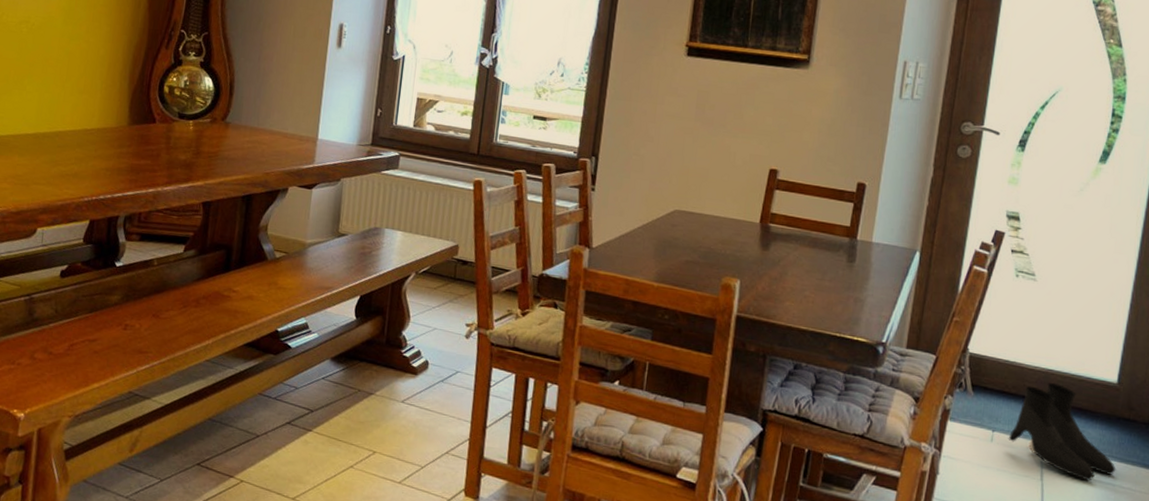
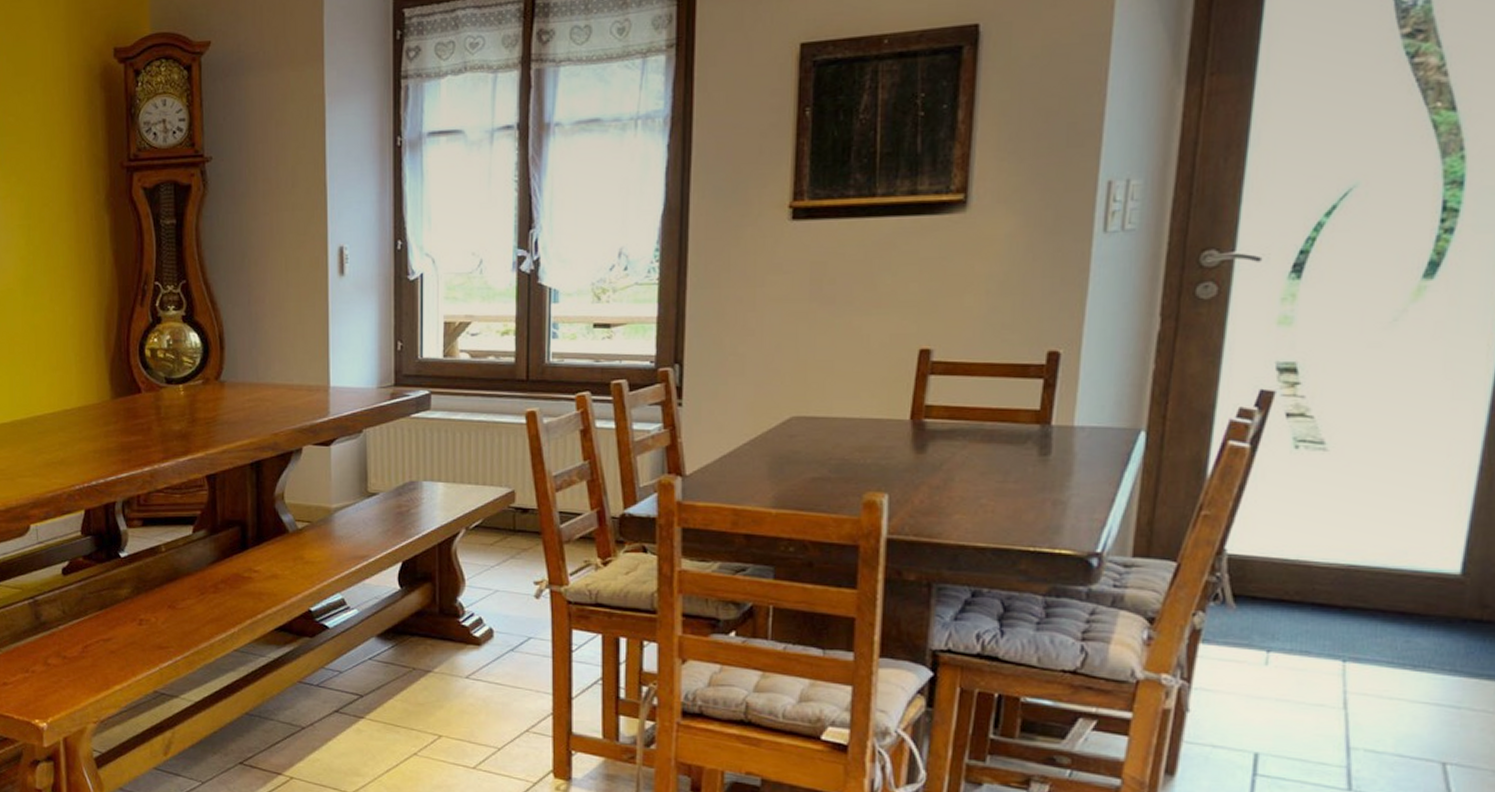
boots: present [1008,383,1116,481] -> none [1291,583,1462,705]

